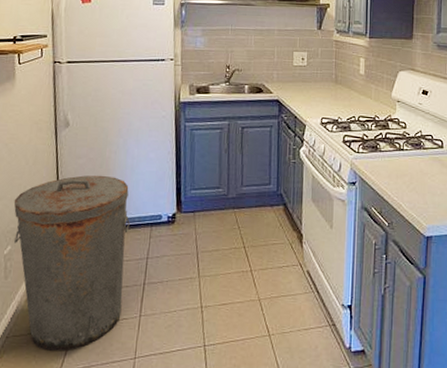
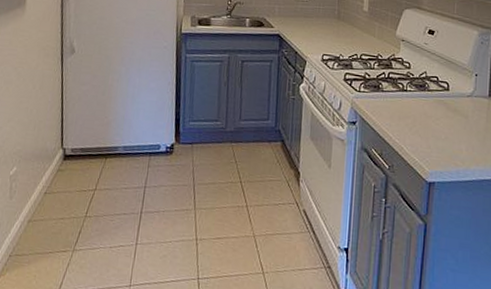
trash can: present [13,175,130,351] -> none [20,102,130,274]

